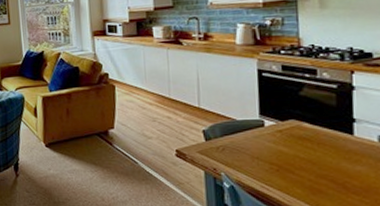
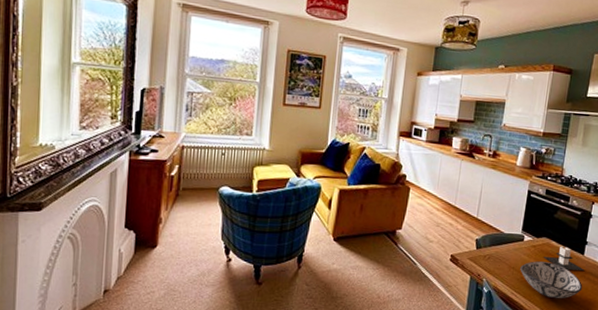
decorative bowl: none [266,147,361,189] -> present [520,261,583,298]
candle: none [295,128,360,154] -> present [543,247,585,271]

